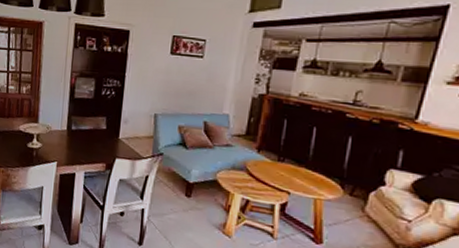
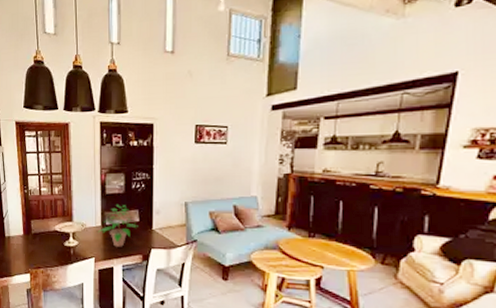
potted plant: none [62,109,105,154] -> present [97,204,138,247]

